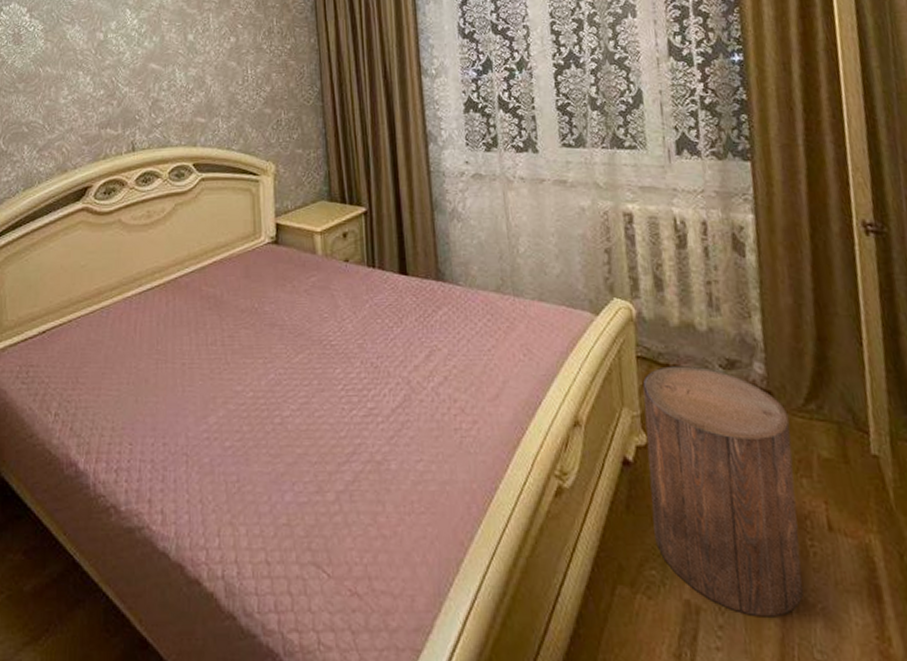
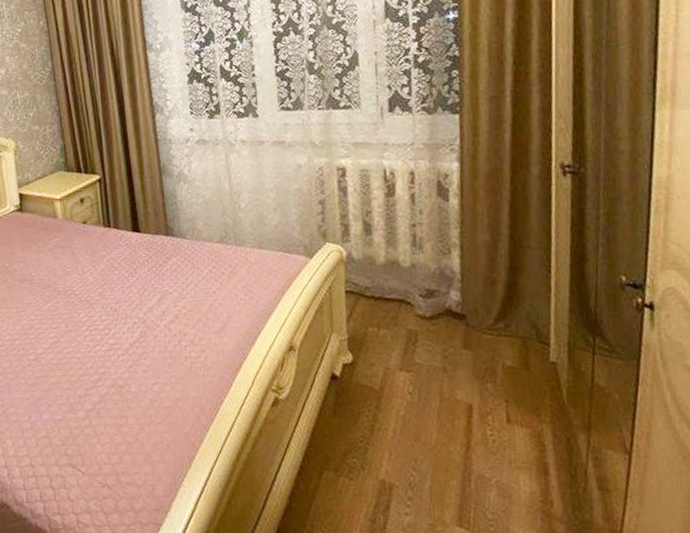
stool: present [642,366,803,617] -> none [350,296,481,490]

